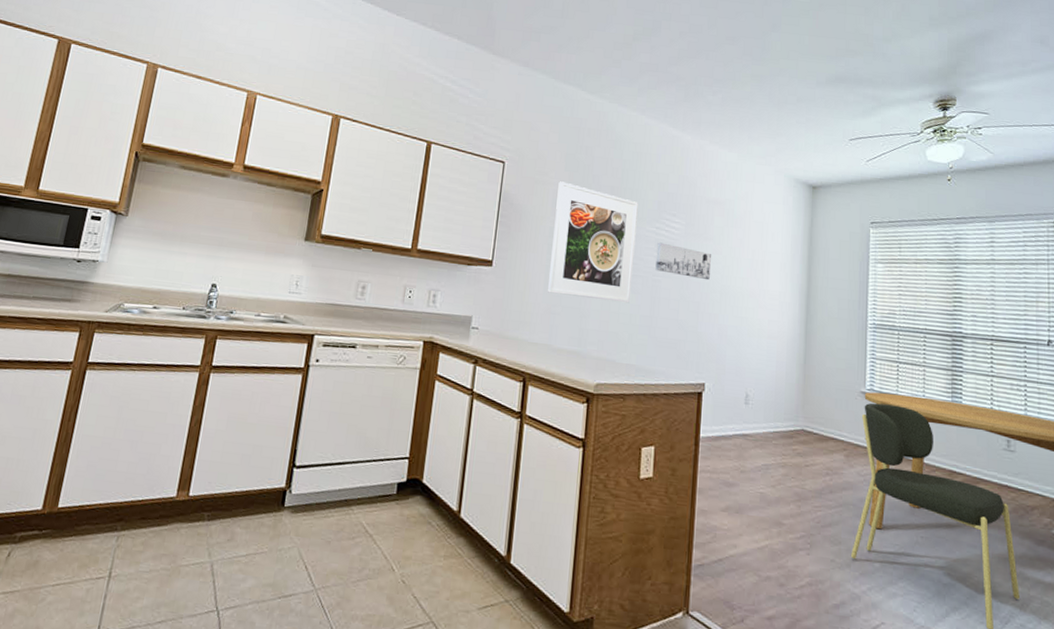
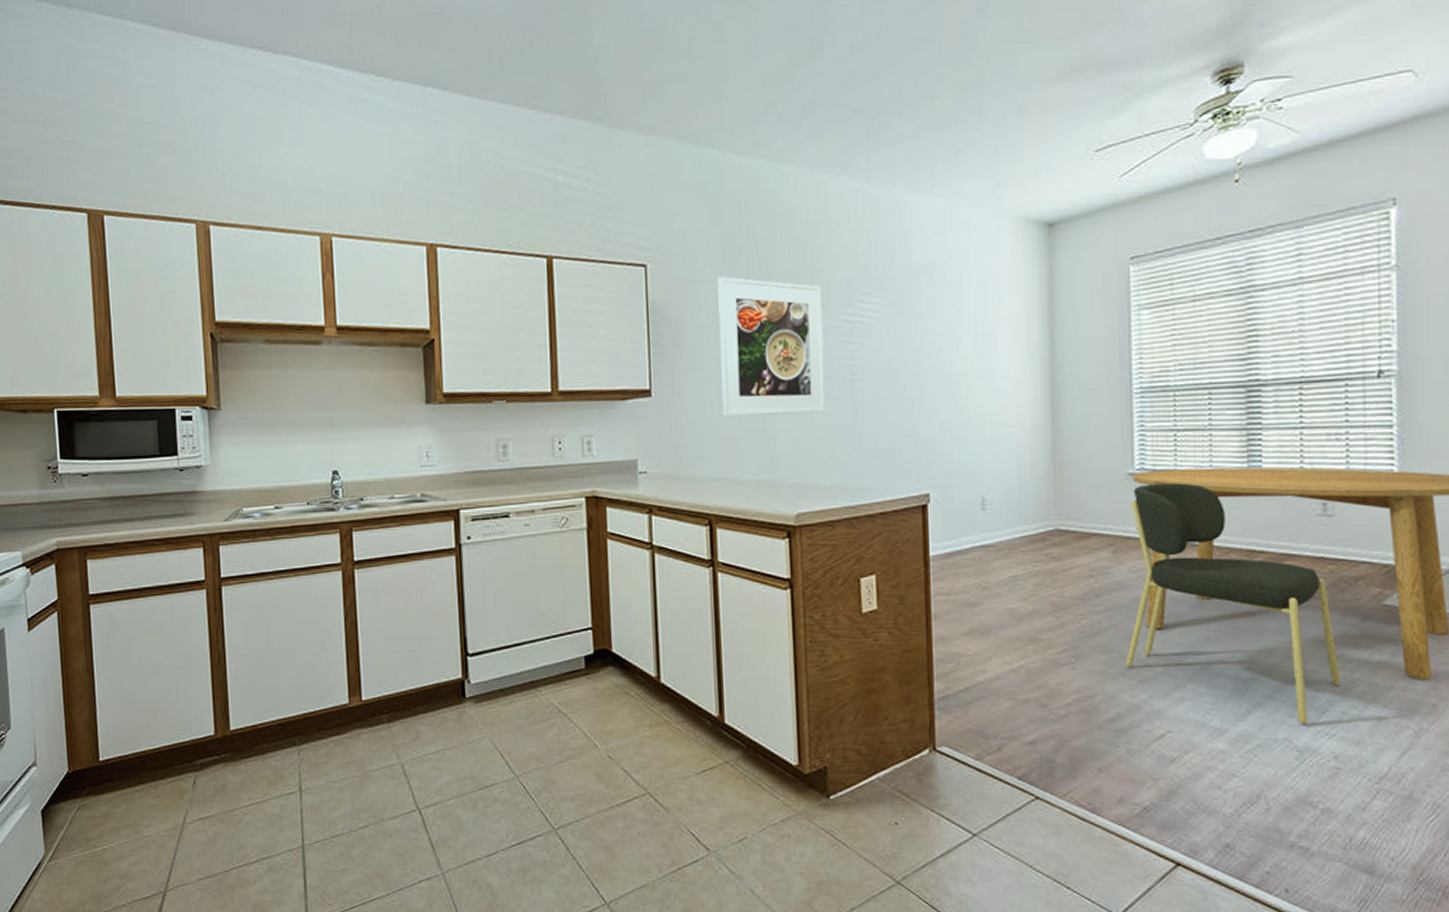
wall art: present [655,242,711,281] -> none [851,331,923,369]

